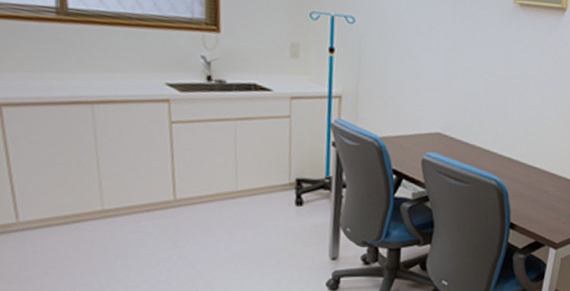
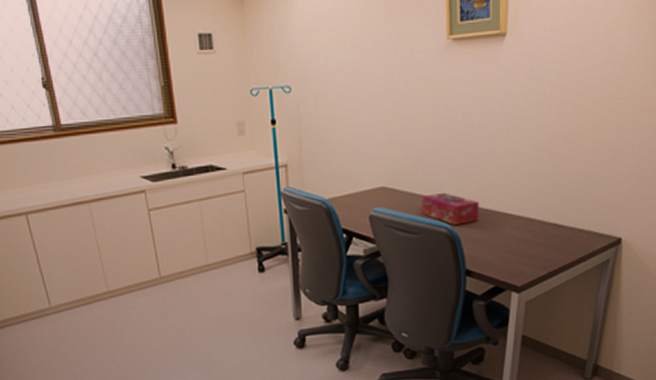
tissue box: none [474,146,528,179] -> present [422,192,479,225]

